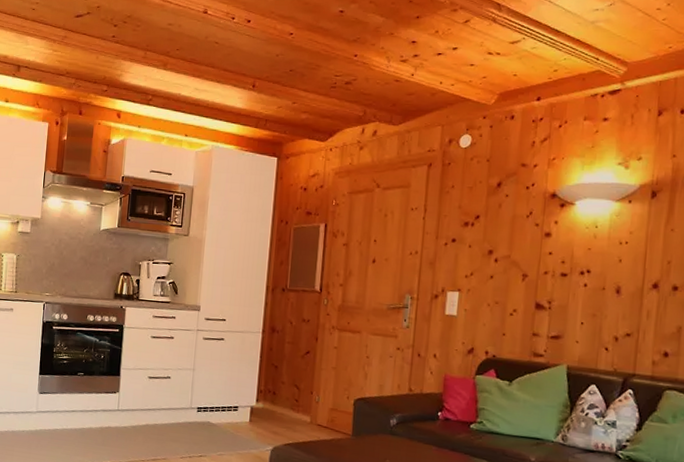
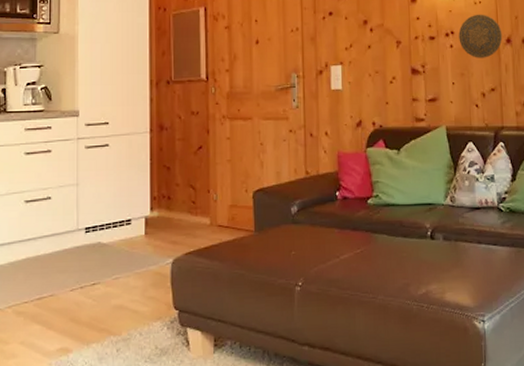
decorative plate: none [595,254,649,302] -> present [458,14,503,58]

